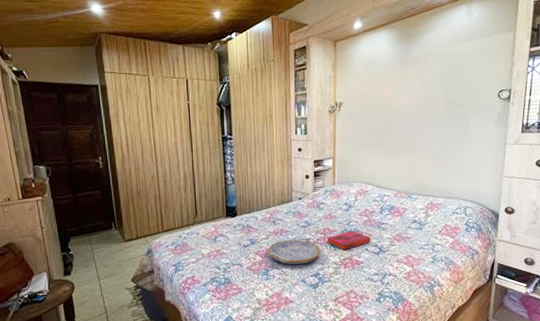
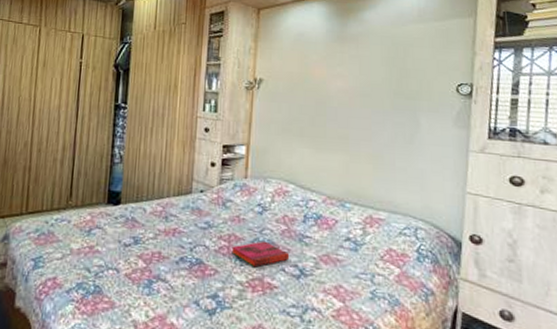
serving tray: present [268,237,321,265] -> none [154,243,222,280]

